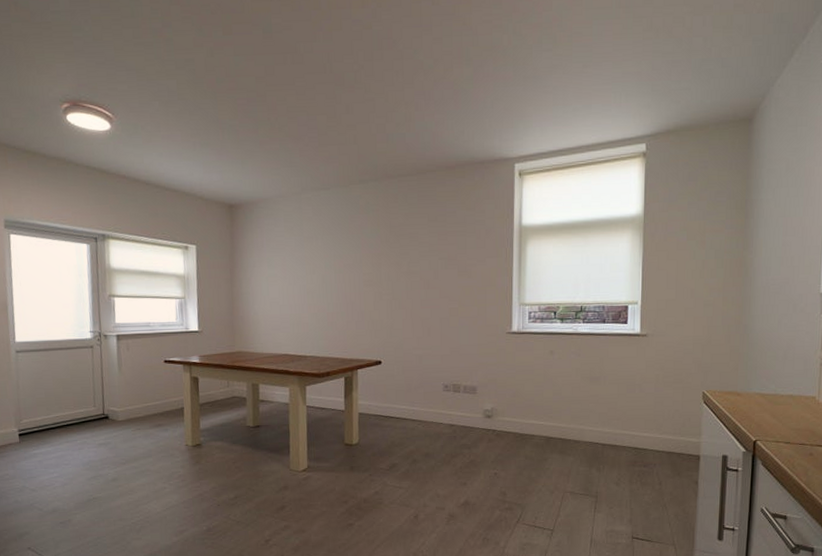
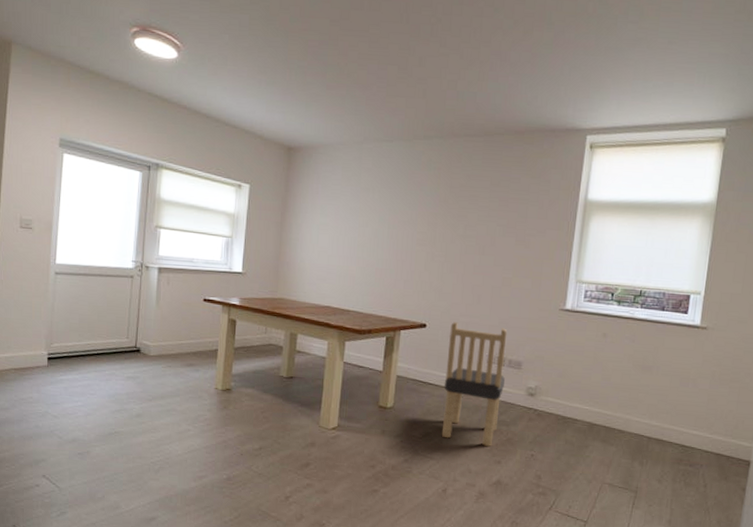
dining chair: none [404,356,462,470] -> present [441,322,508,447]

